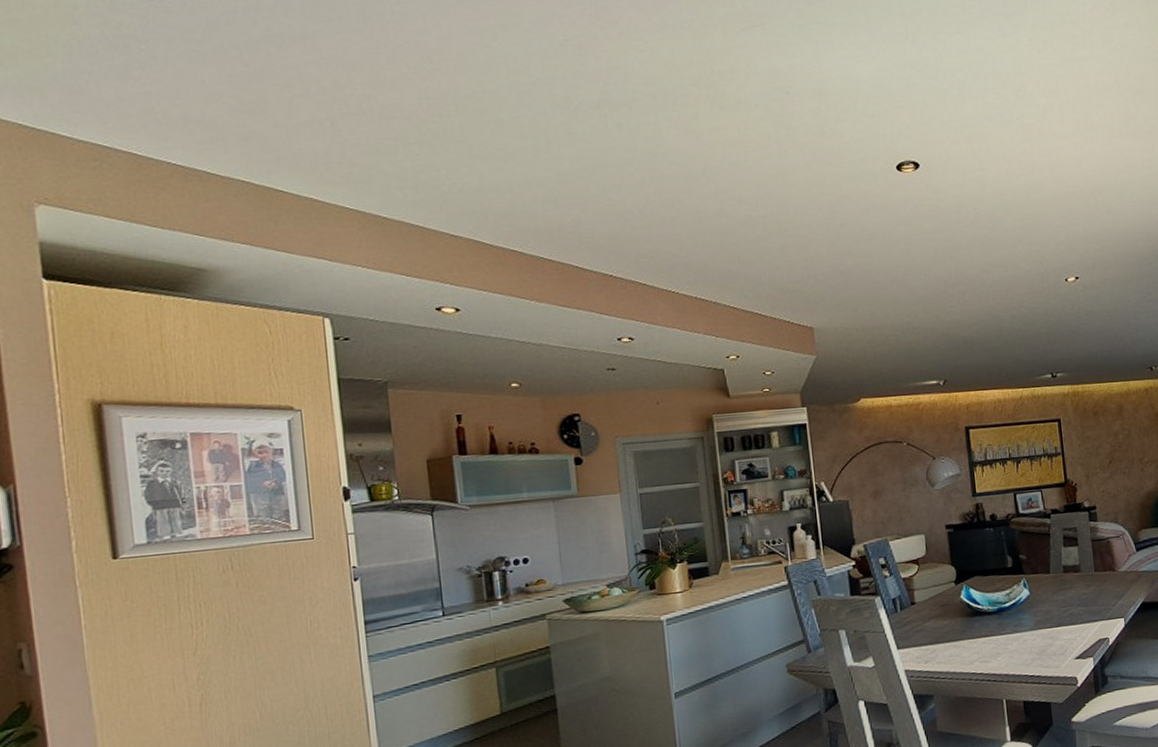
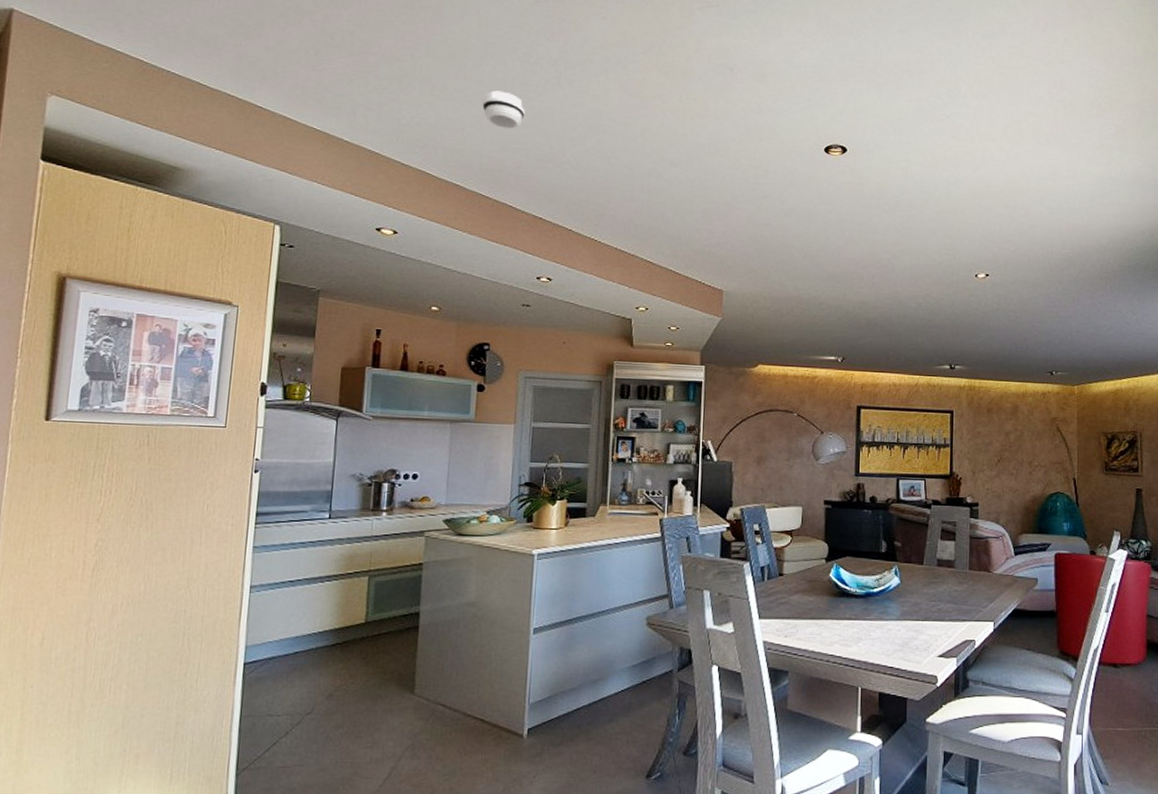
smoke detector: none [527,143,575,184] -> present [482,90,525,129]

